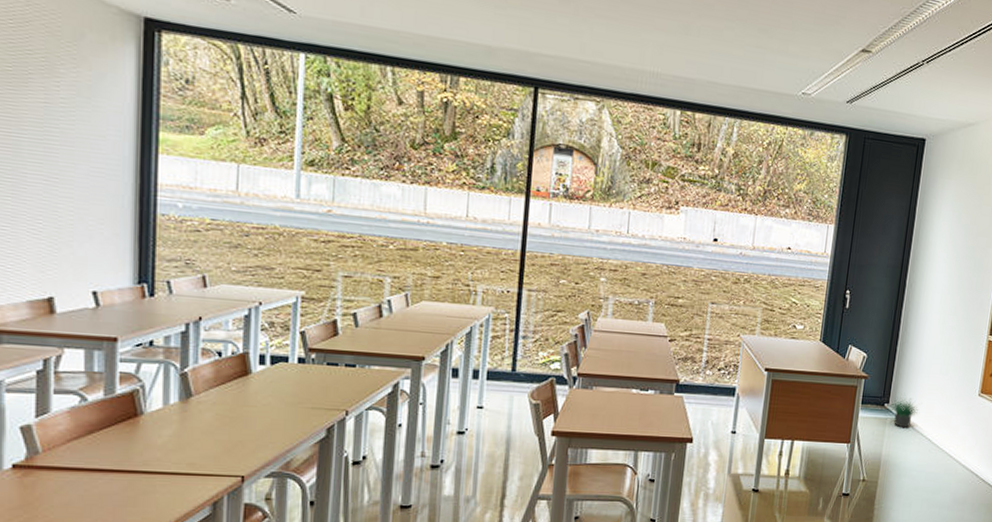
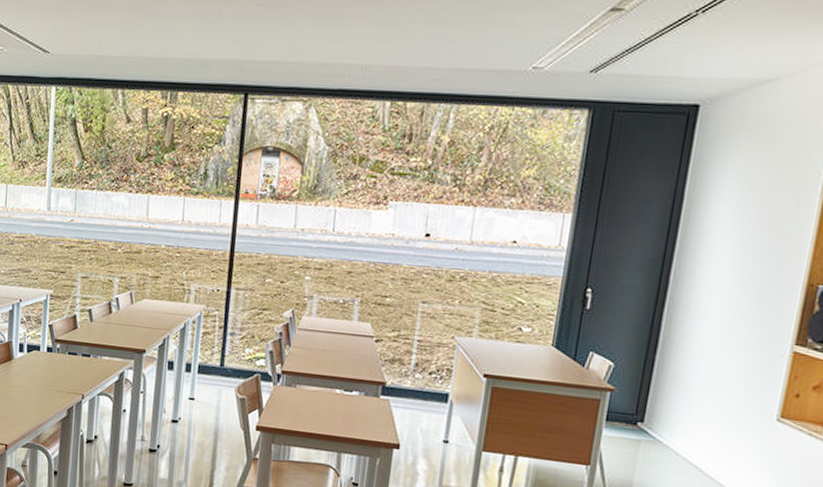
potted plant: present [890,397,918,428] -> none [645,416,685,454]

